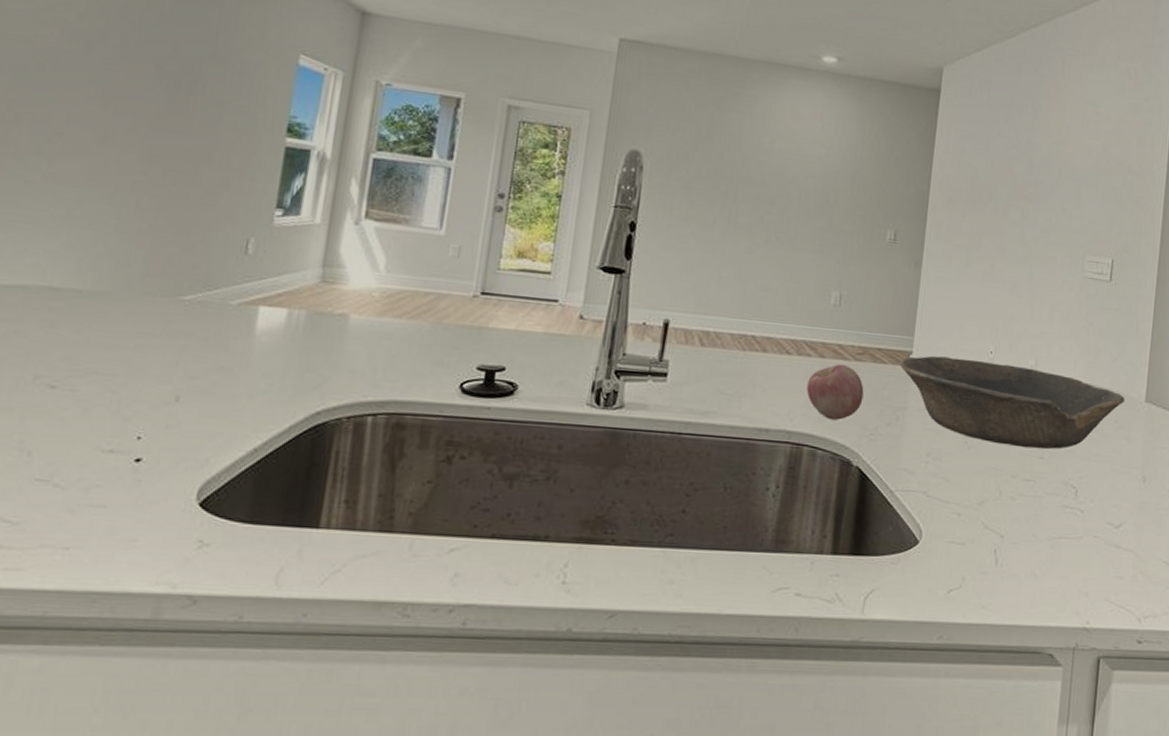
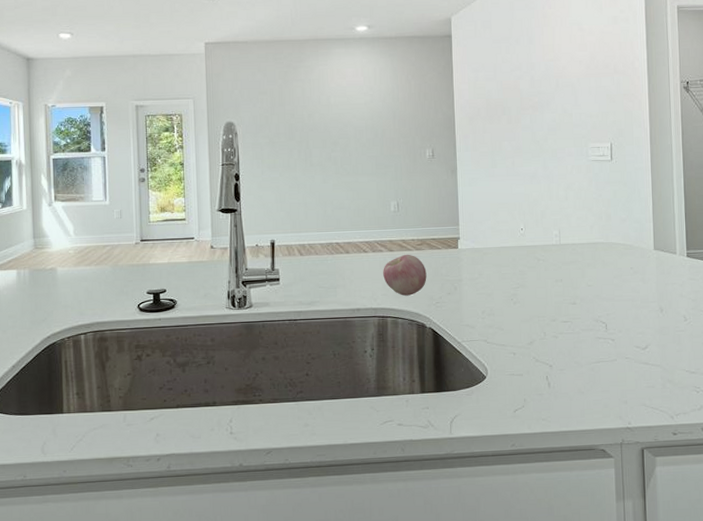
bowl: present [899,355,1125,450] -> none [451,236,636,298]

